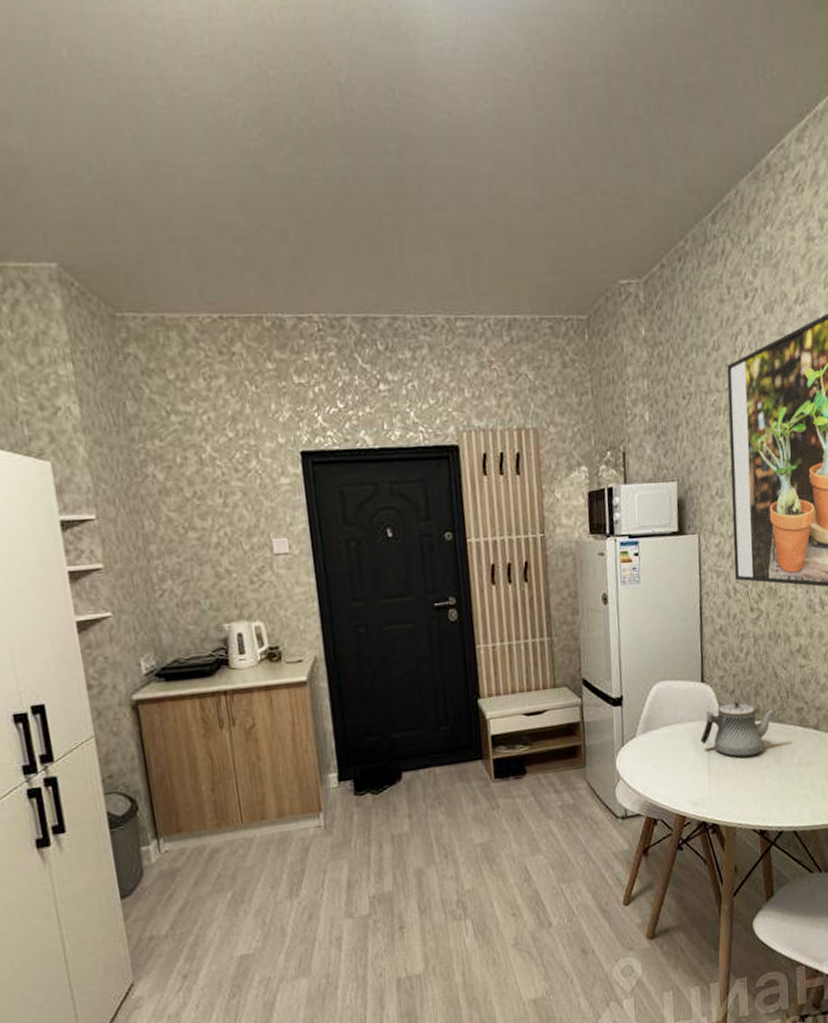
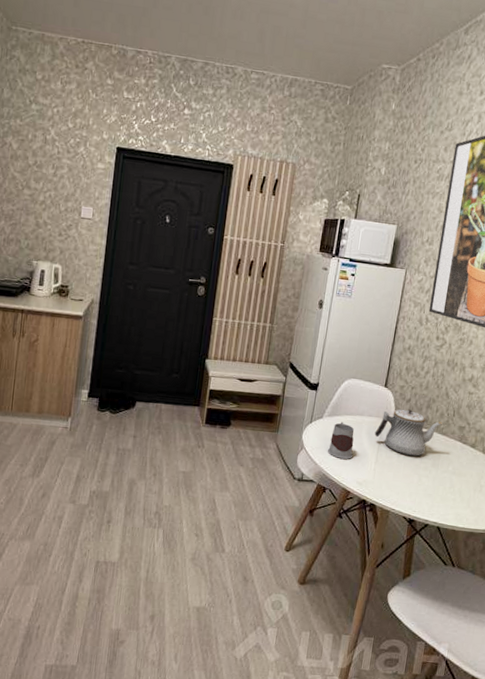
mug: none [650,736,681,781] -> present [328,421,355,459]

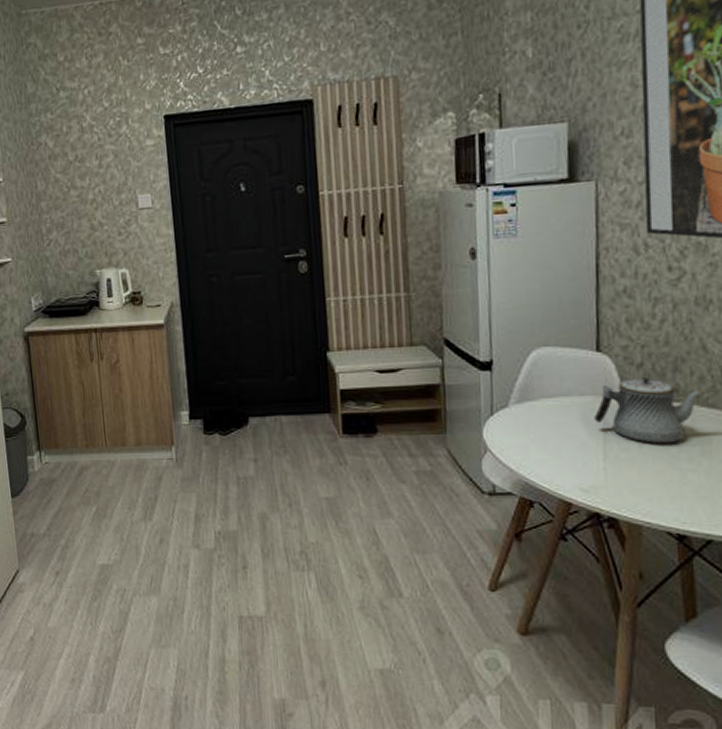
mug: present [328,421,355,459] -> none [526,408,567,459]

